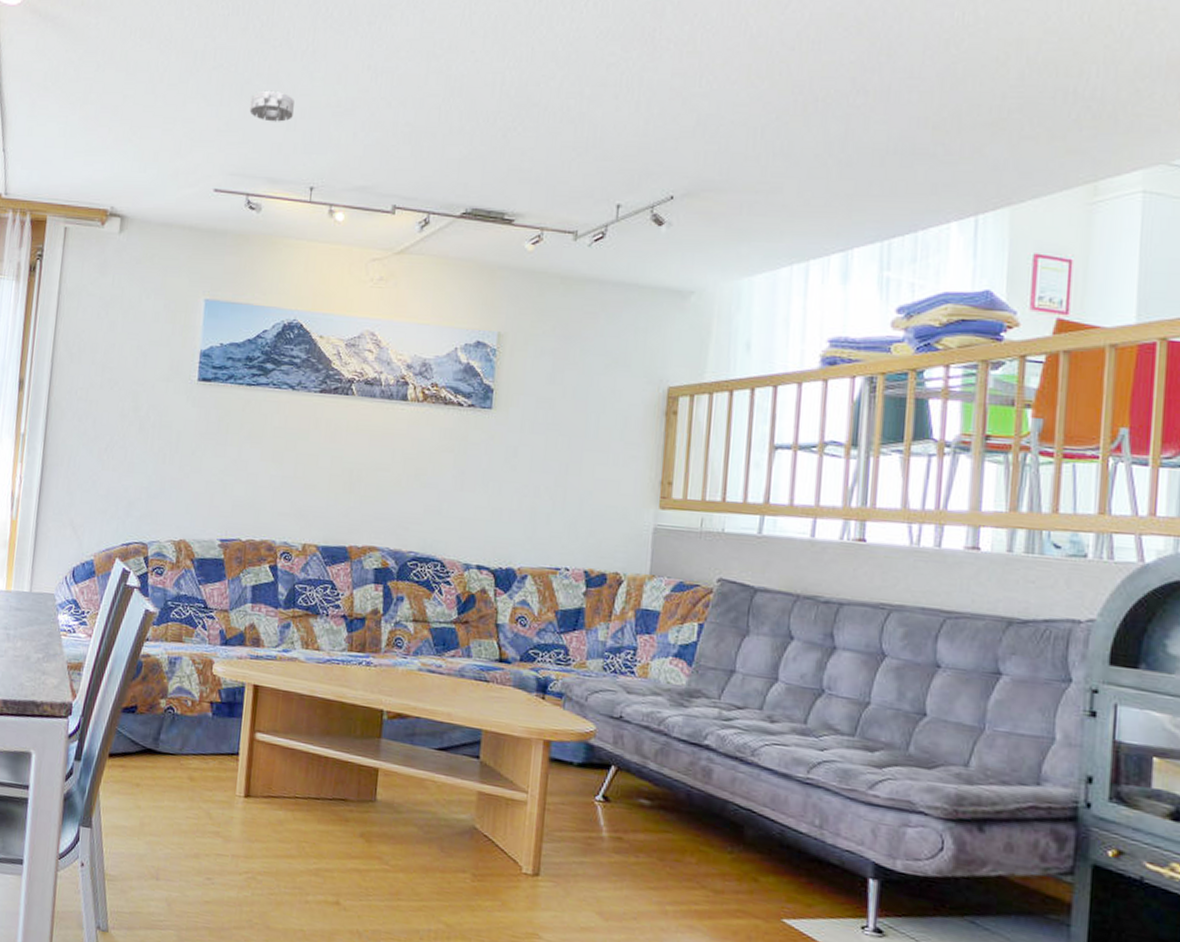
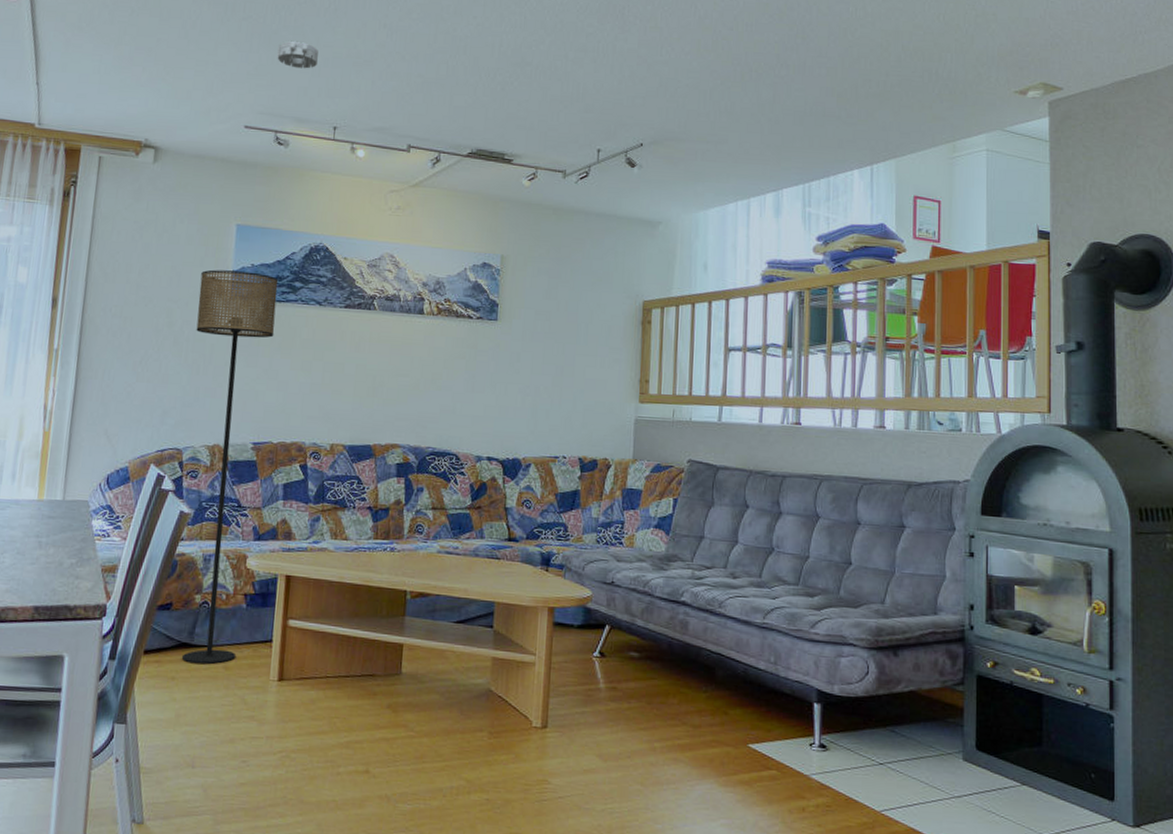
floor lamp: none [146,349,249,774] -> present [181,269,279,665]

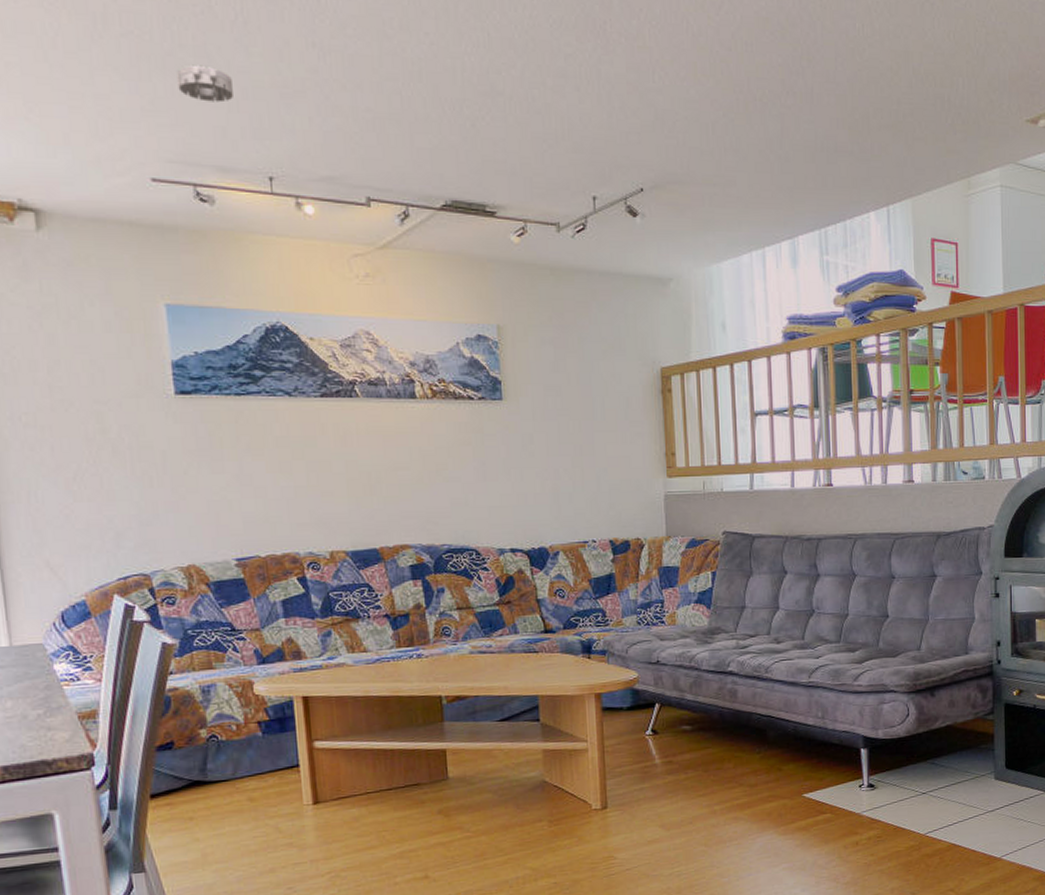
floor lamp: present [181,269,279,665] -> none [131,361,261,801]

